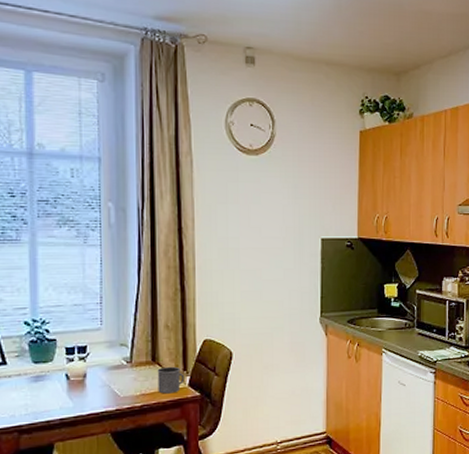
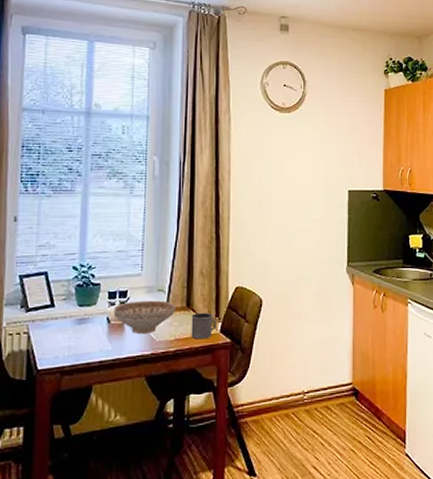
decorative bowl: none [72,355,140,391] -> present [113,300,175,335]

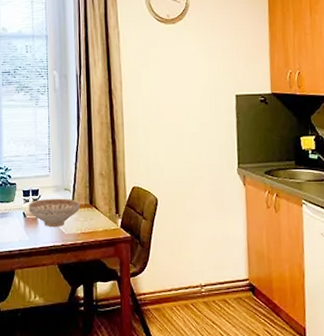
mug: present [191,312,217,340] -> none [94,209,117,234]

